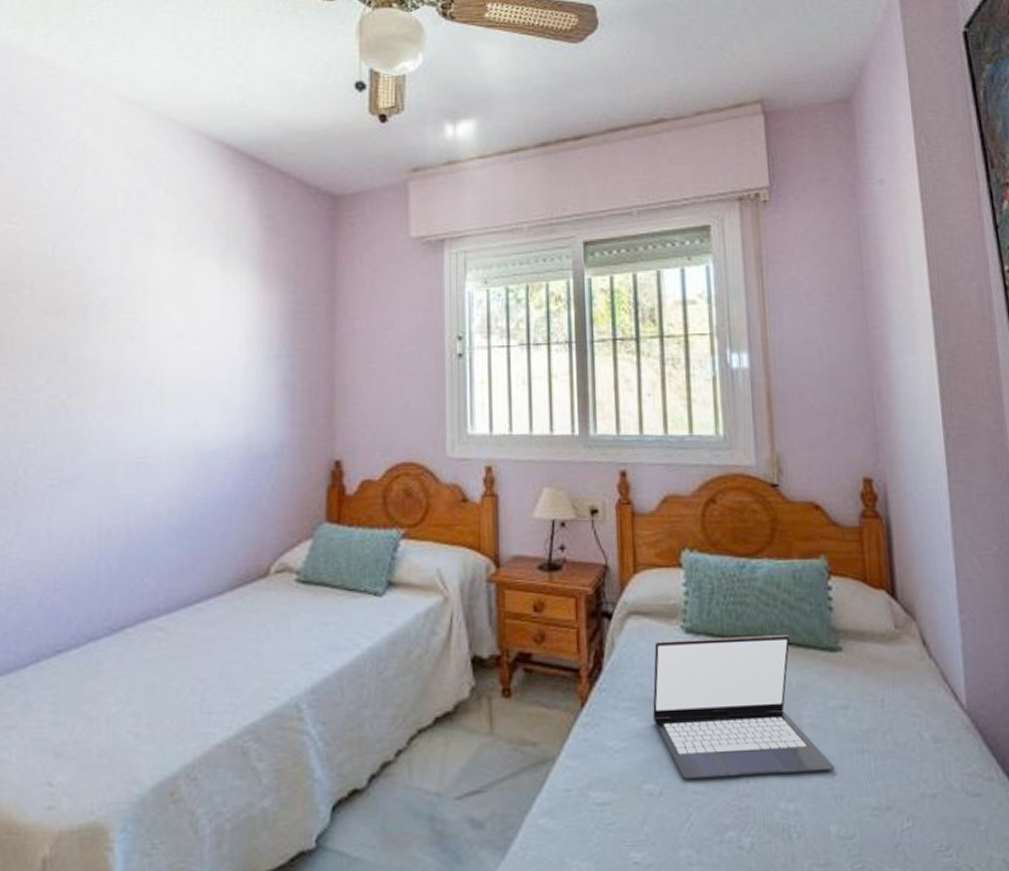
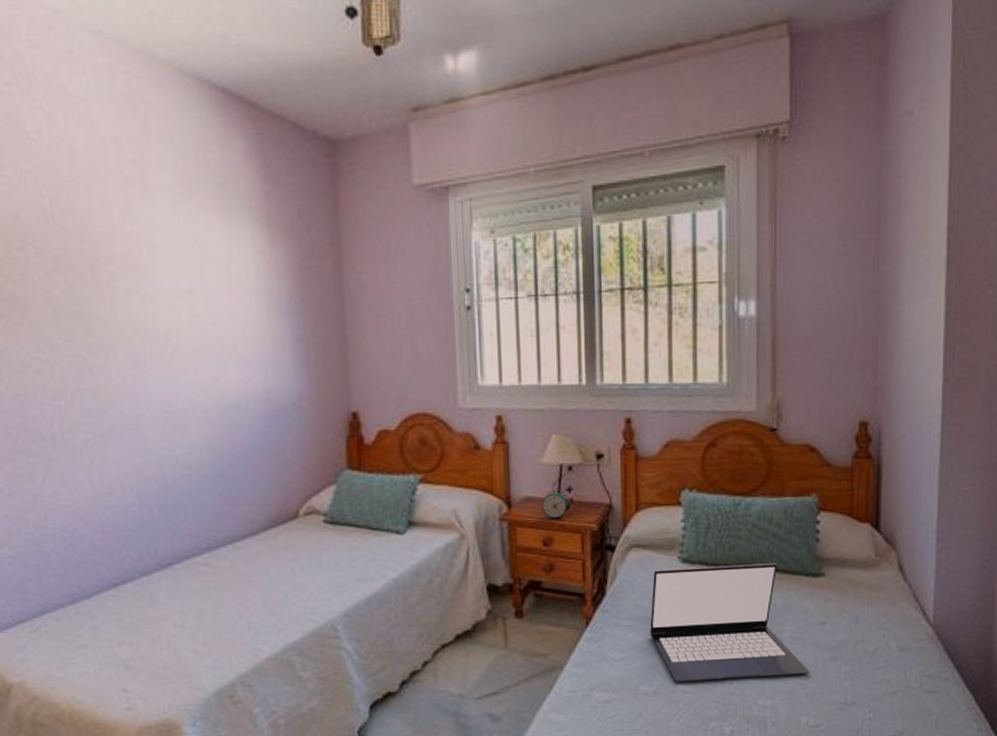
alarm clock: none [533,550,560,581] -> present [542,492,567,519]

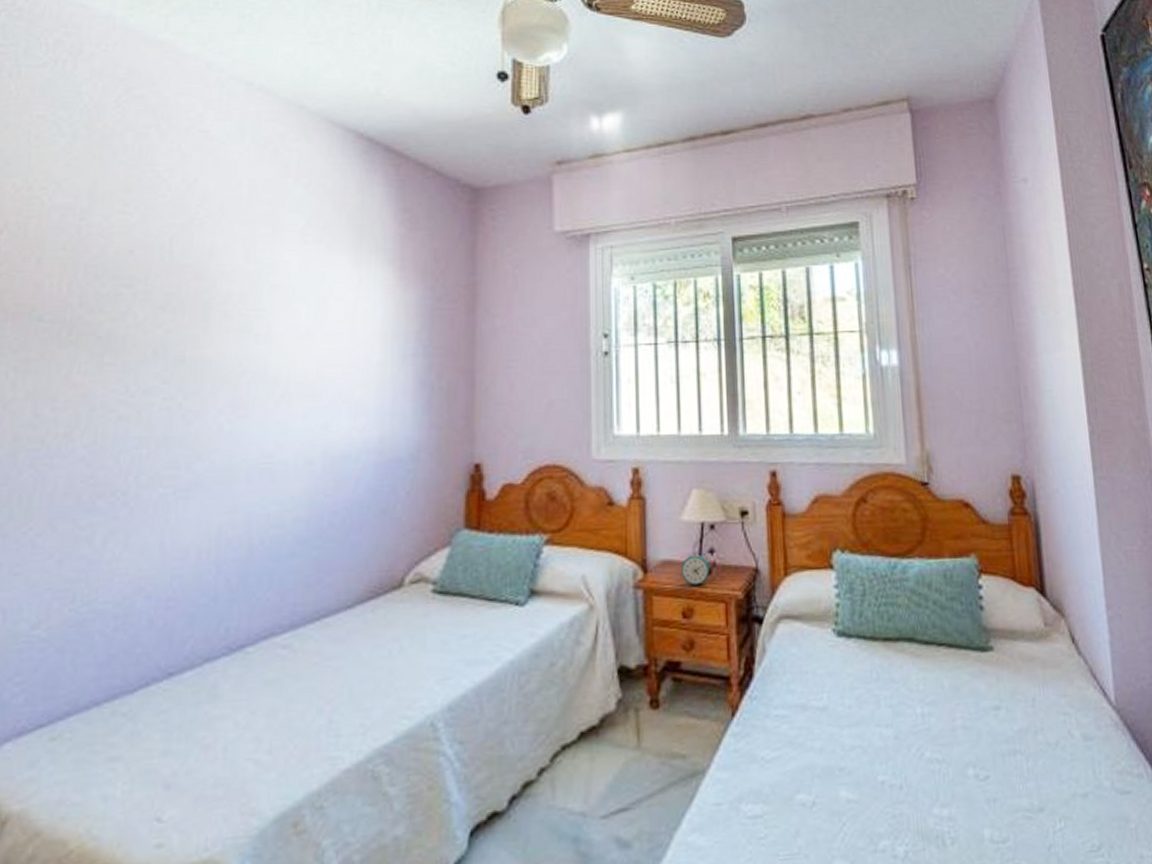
laptop: present [650,563,809,682] -> none [804,636,988,788]

